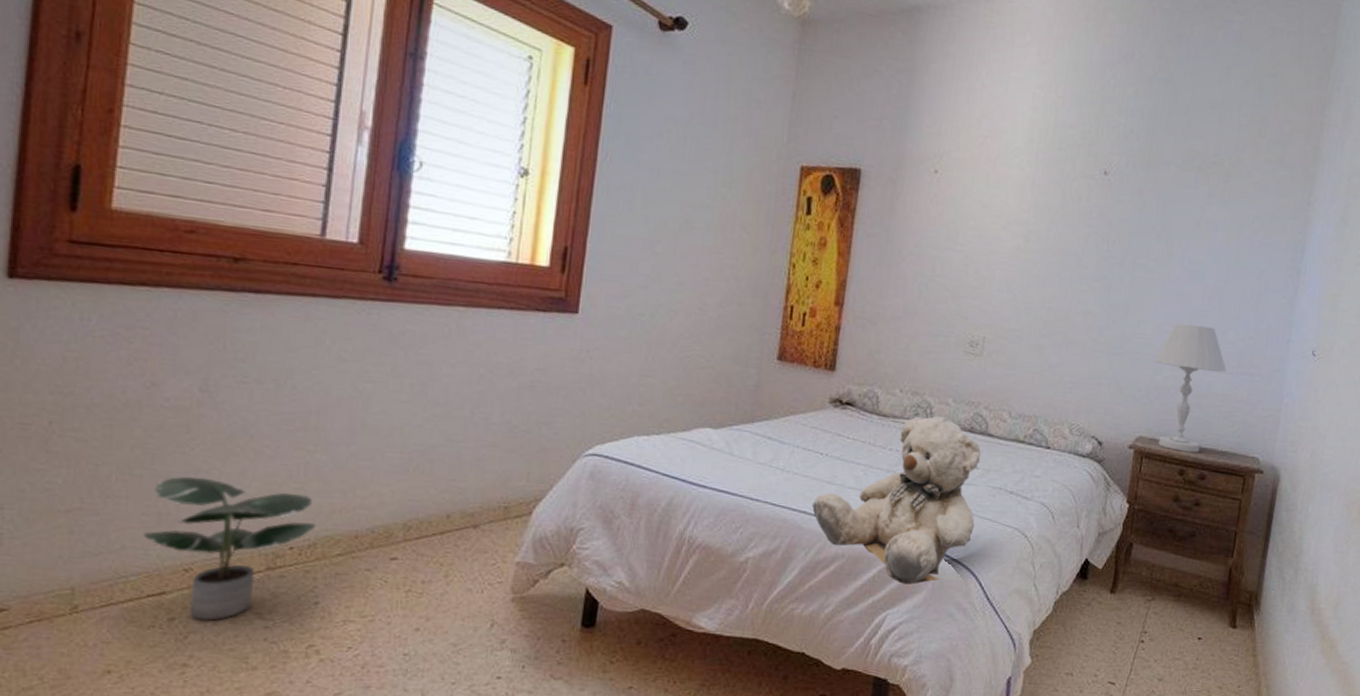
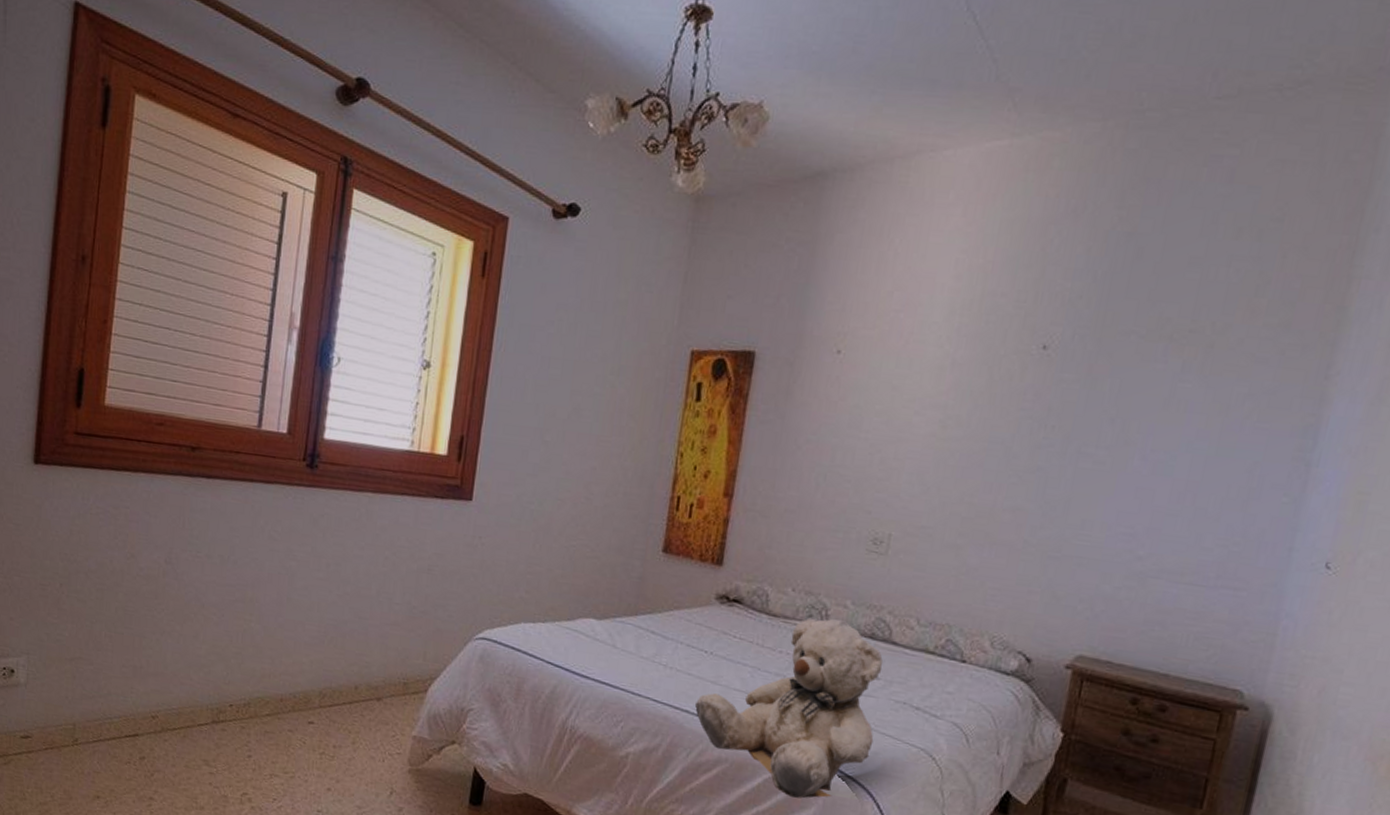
potted plant: present [142,475,317,621] -> none [123,635,251,763]
table lamp: present [1153,323,1227,453] -> none [1101,523,1200,680]

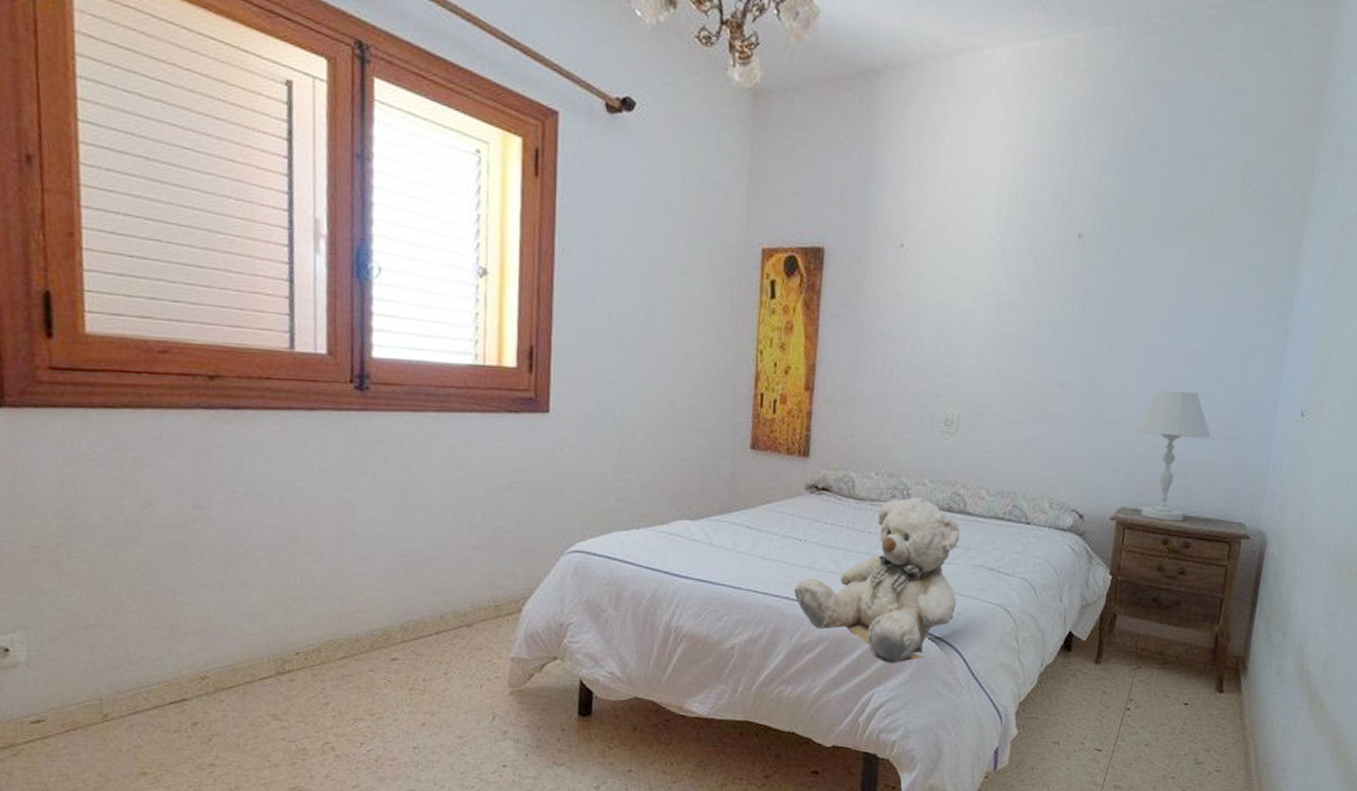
table lamp: none [1101,523,1200,680] -> present [1134,389,1211,522]

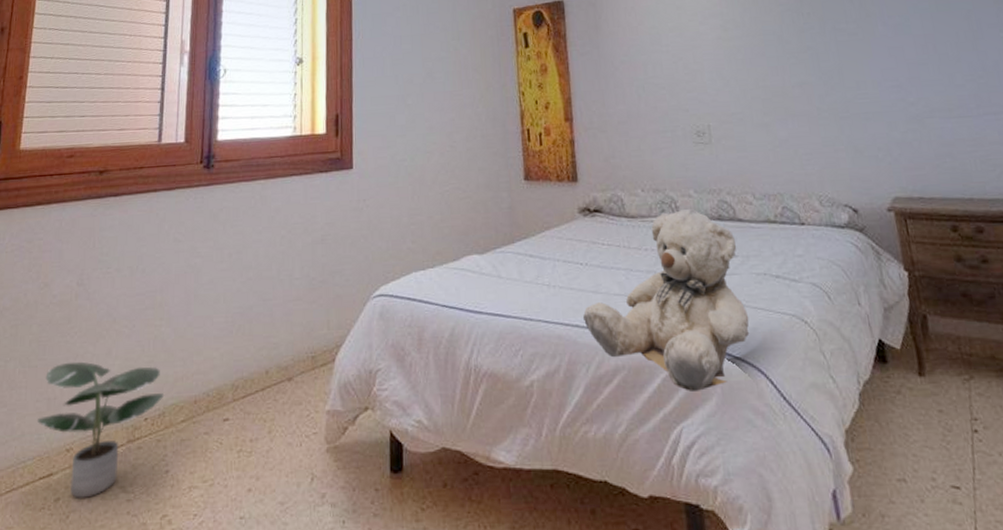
potted plant: none [157,590,319,724] -> present [36,361,165,498]
table lamp: present [1134,389,1211,522] -> none [884,74,967,207]

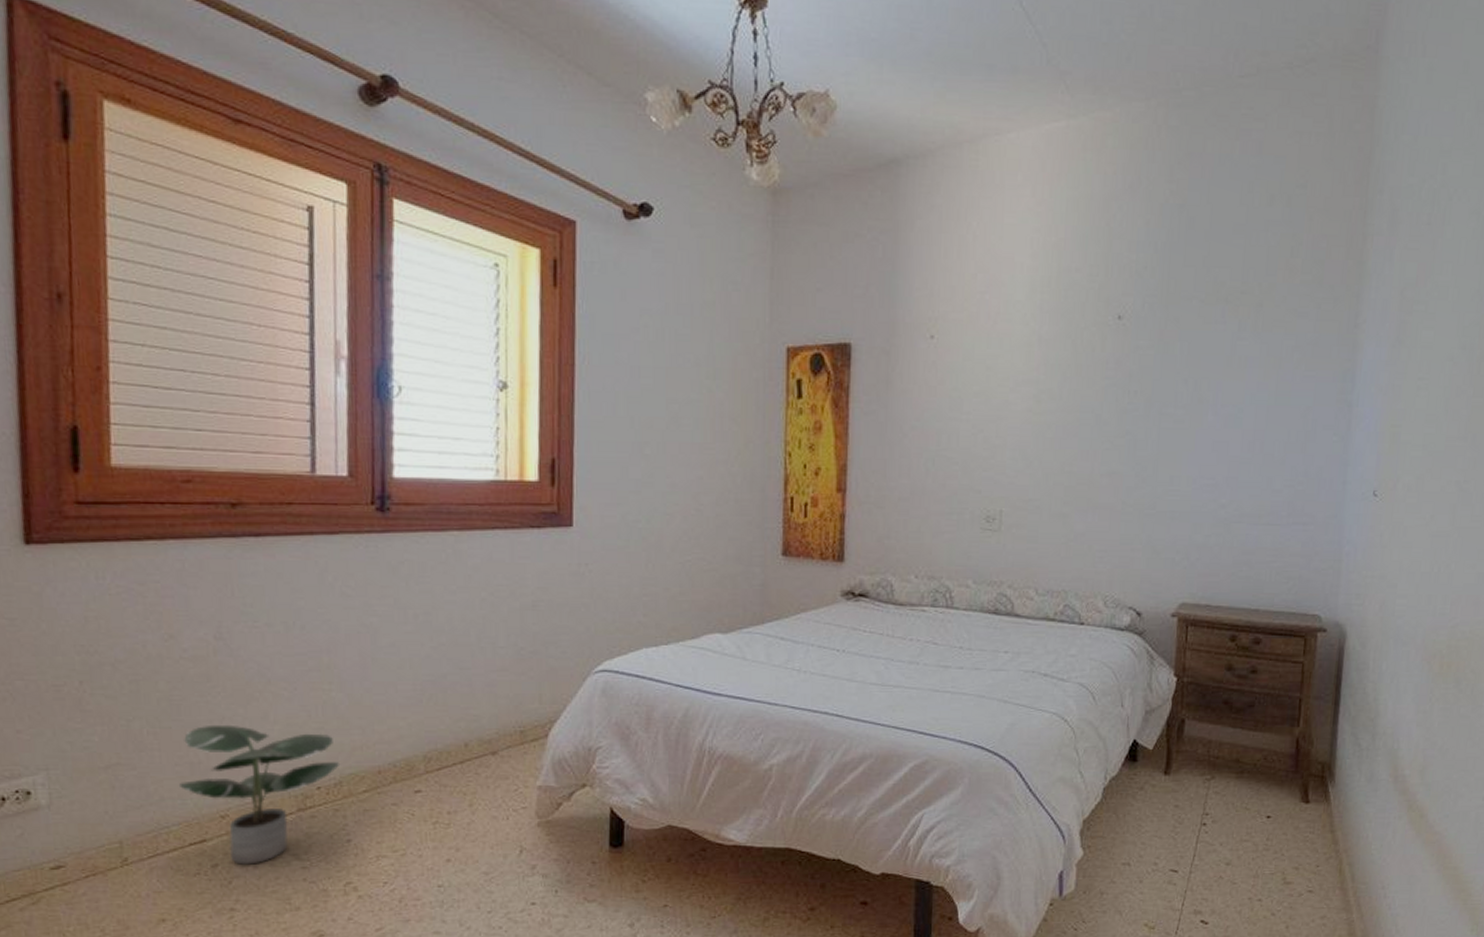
teddy bear: present [583,208,750,391] -> none [834,599,1009,781]

